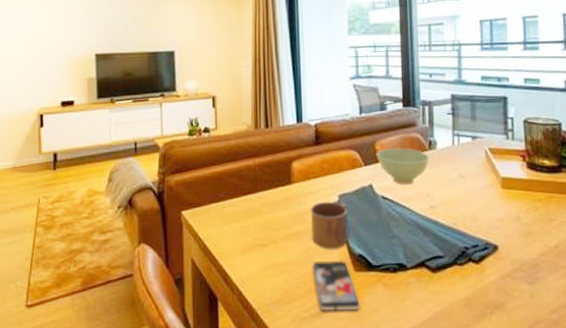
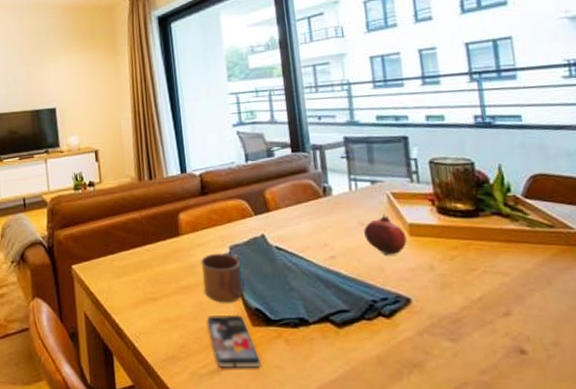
bowl: present [376,148,430,185] -> none [266,195,326,234]
fruit: none [462,167,499,206] -> present [364,214,407,255]

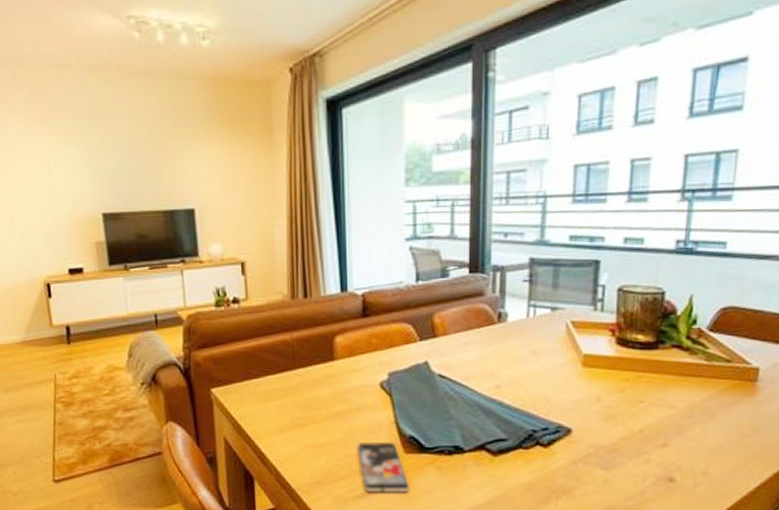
mug: present [200,253,244,303] -> none [355,379,399,430]
fruit: present [364,214,407,255] -> none [535,343,579,386]

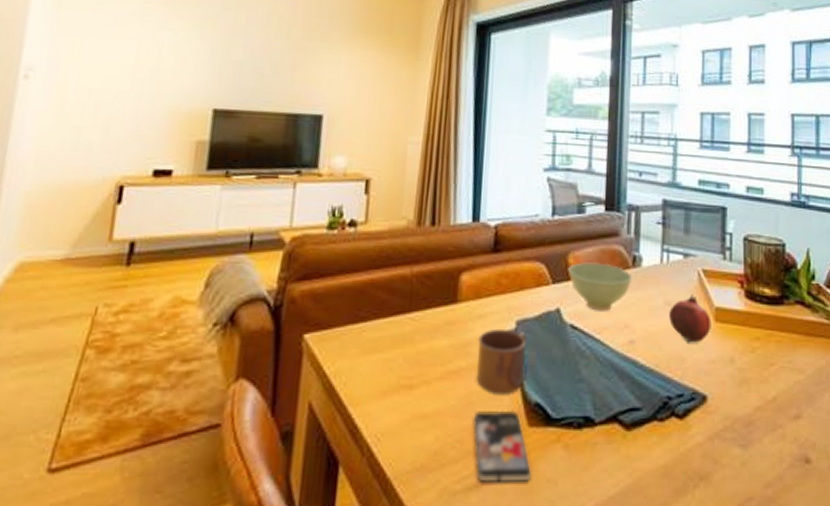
mug: none [355,379,399,430] -> present [476,328,527,394]
bowl: none [434,320,499,362] -> present [568,262,633,311]
fruit: none [535,343,579,386] -> present [669,293,711,343]

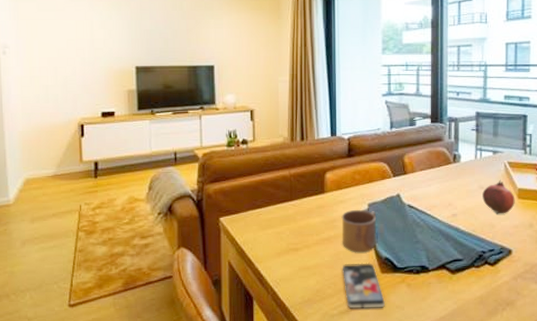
bowl: present [568,262,633,311] -> none [404,161,454,195]

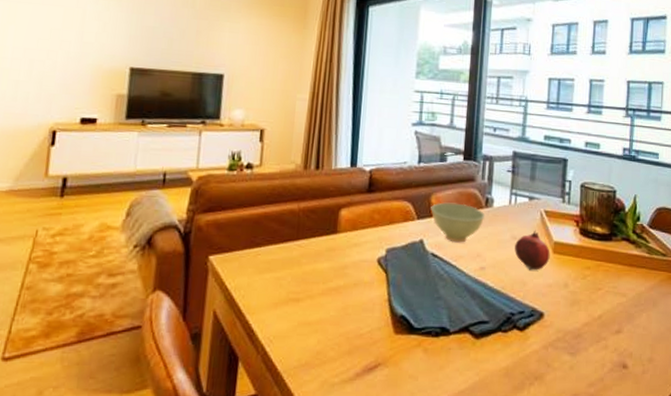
mug: present [341,209,377,253] -> none [351,255,395,308]
smartphone: present [343,263,385,309] -> none [350,320,396,377]
bowl: none [404,161,454,195] -> present [430,202,486,243]

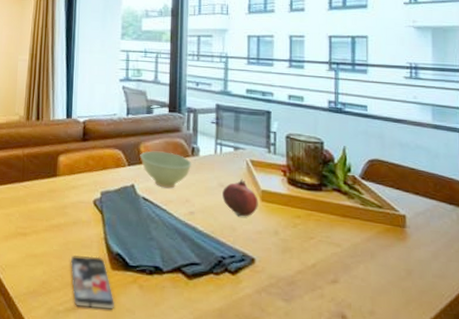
smartphone: none [350,320,396,377] -> present [71,255,114,309]

